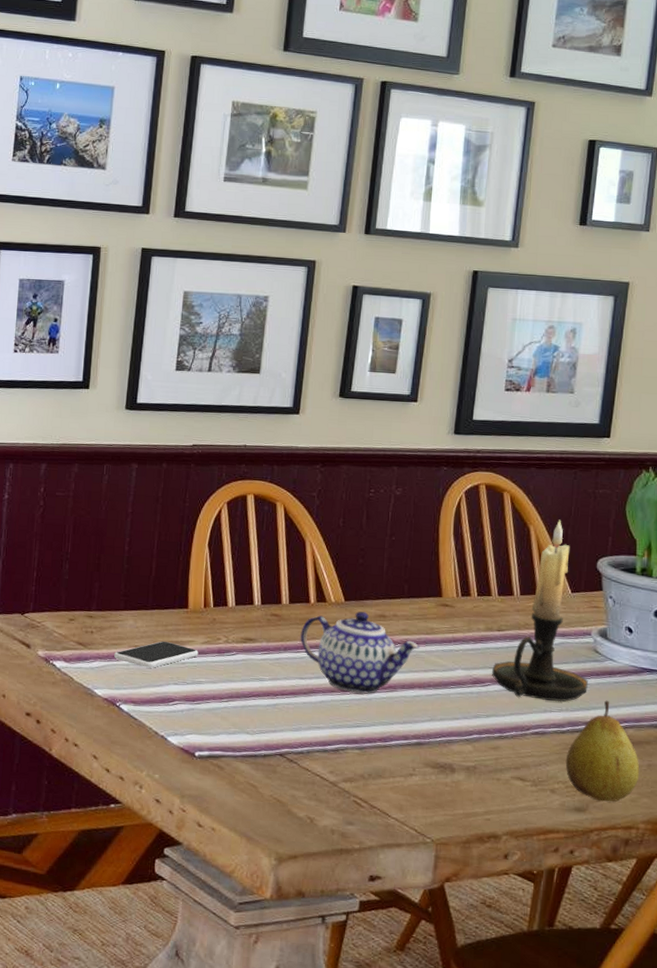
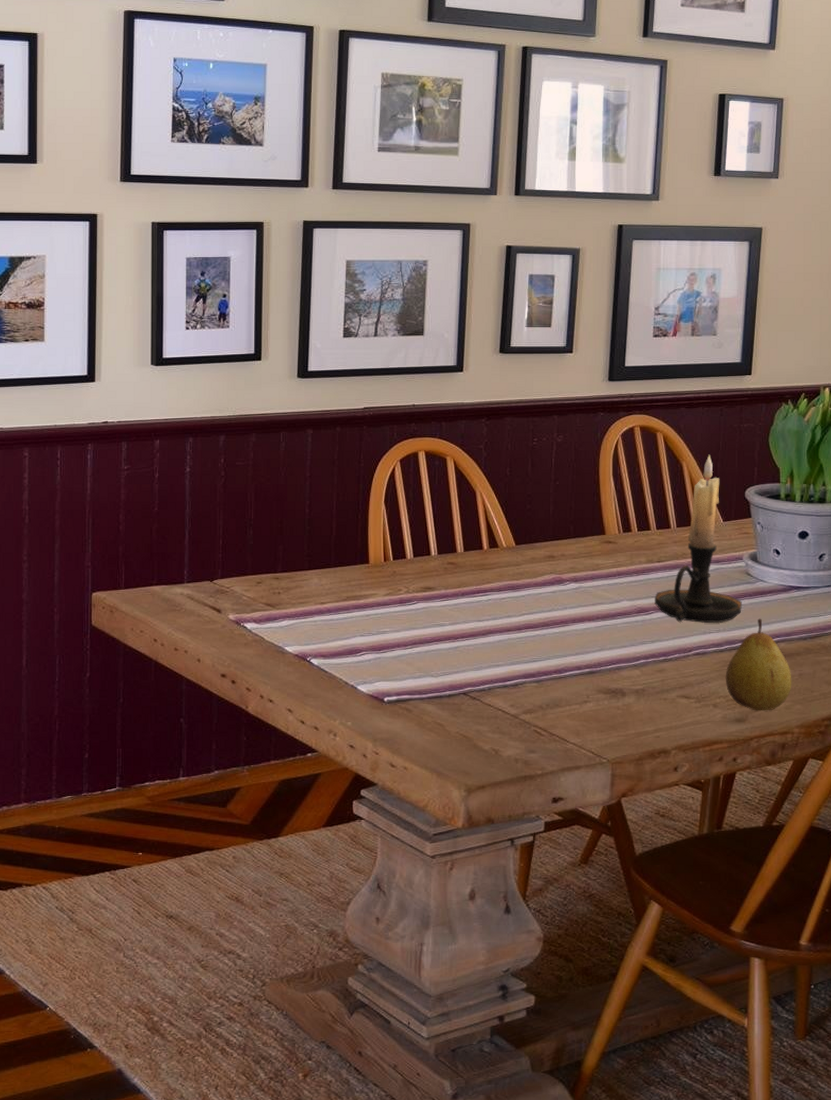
smartphone: present [114,641,199,668] -> none [302,596,382,622]
teapot: present [300,611,420,694] -> none [476,554,587,630]

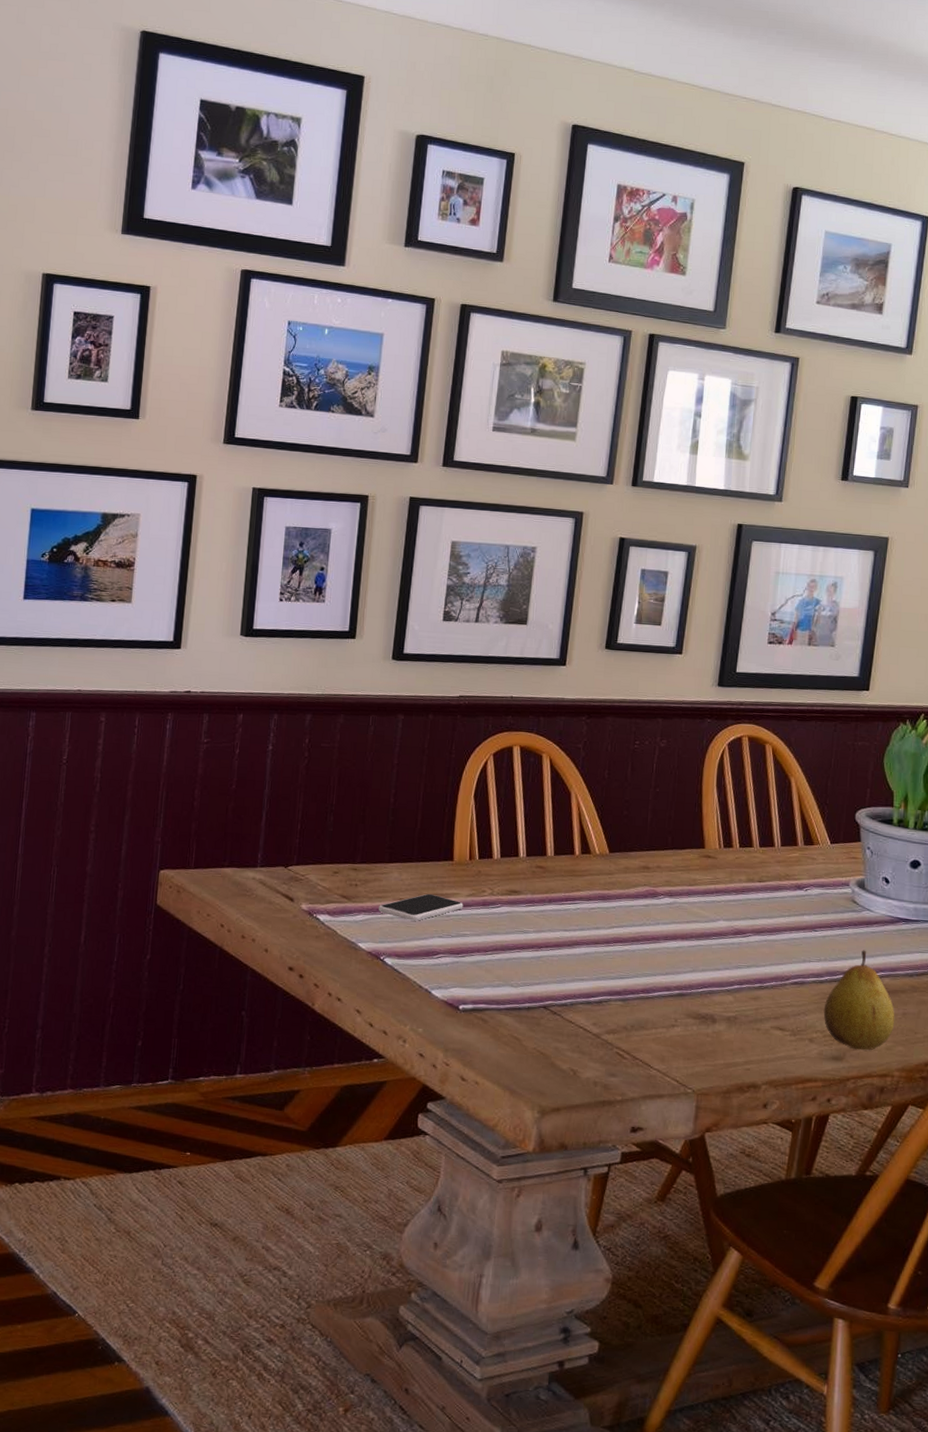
smartphone: none [302,596,382,622] -> present [378,893,464,921]
candle holder: present [655,454,743,623] -> none [753,771,847,952]

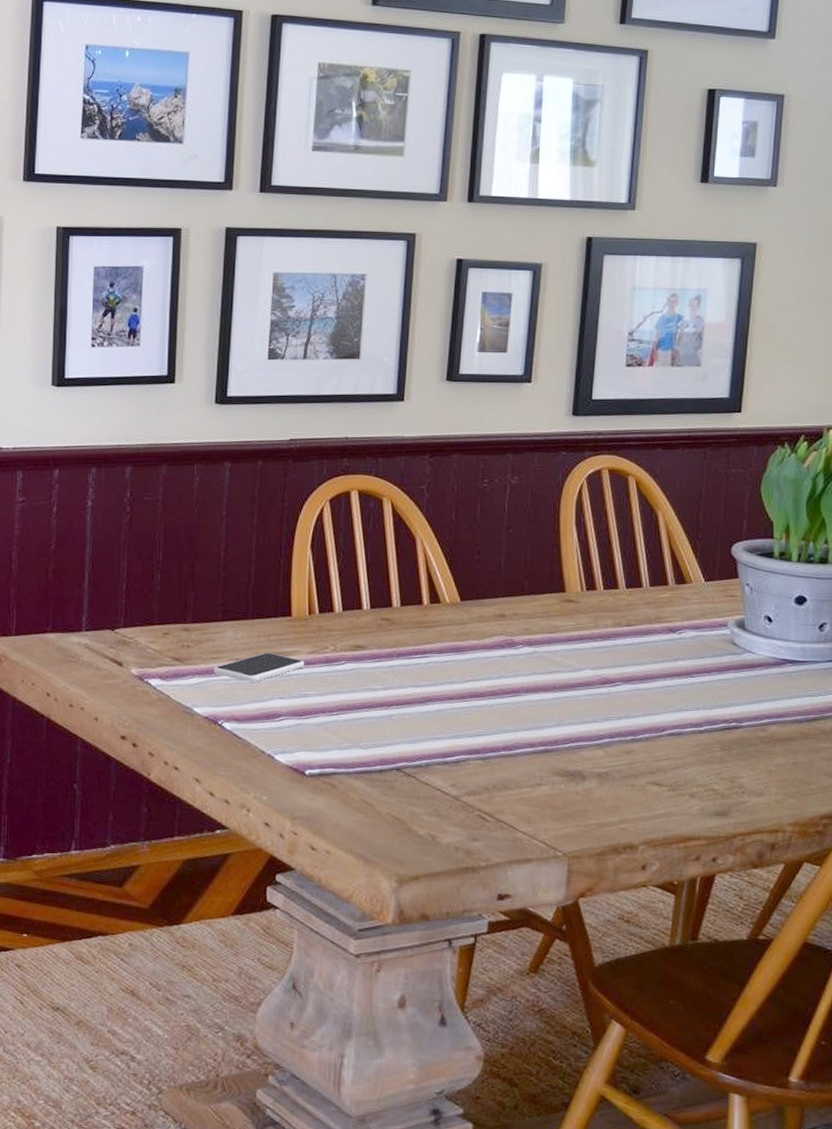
fruit: present [823,950,895,1050] -> none [704,696,785,805]

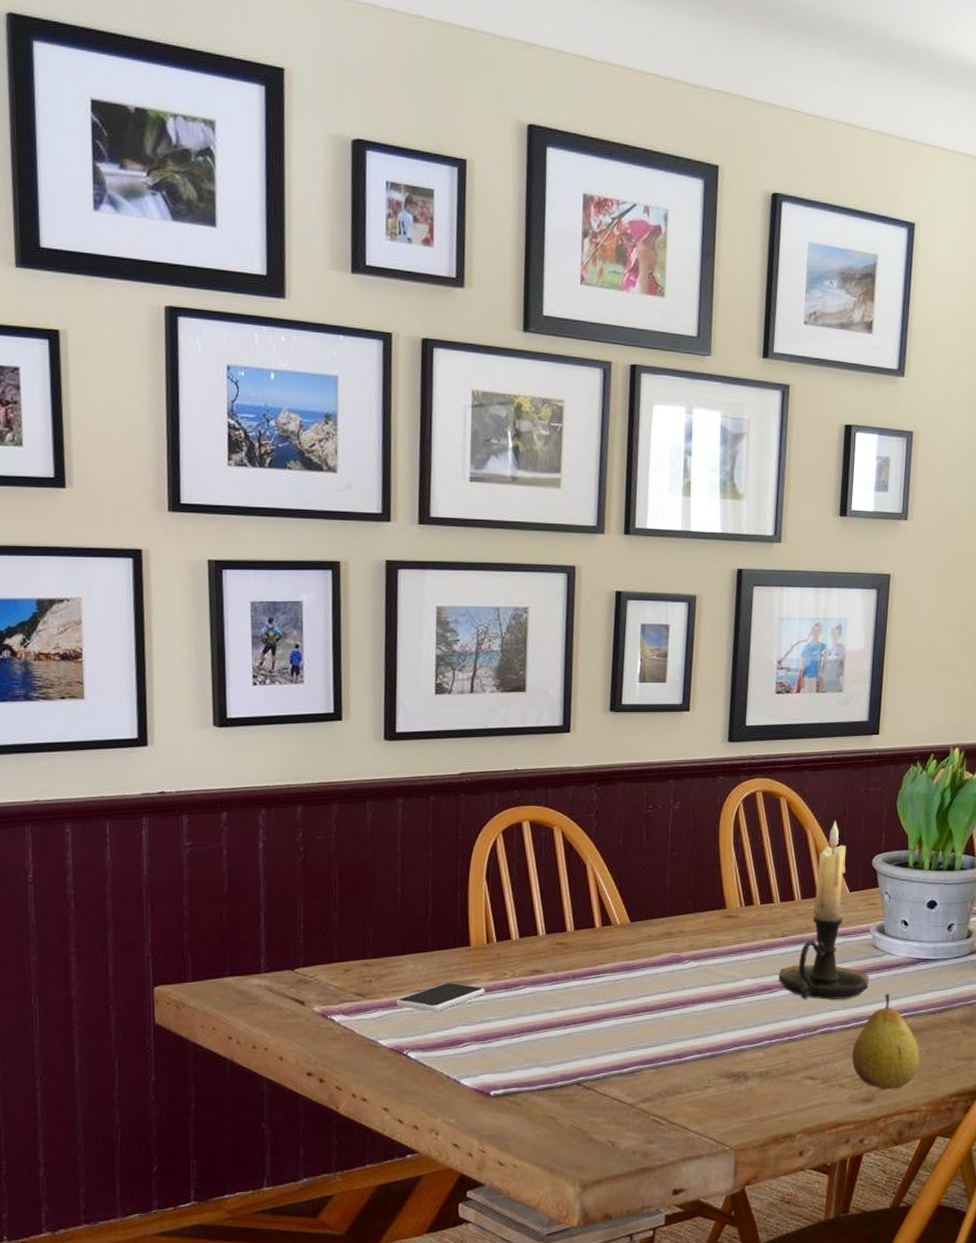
candle holder: none [622,503,727,699] -> present [778,820,870,1000]
fruit: none [704,696,785,805] -> present [852,993,920,1090]

